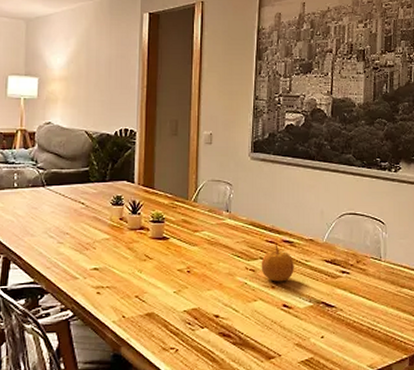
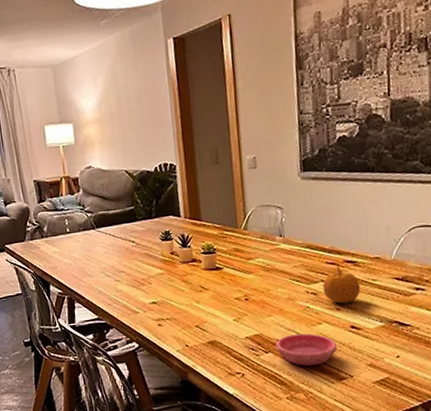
saucer: none [212,310,269,343] -> present [275,333,338,366]

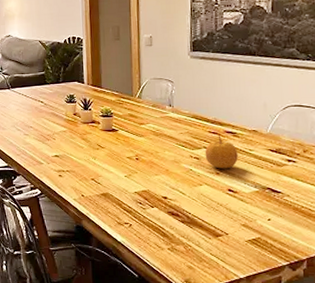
saucer: present [275,333,338,366] -> none [160,193,215,221]

